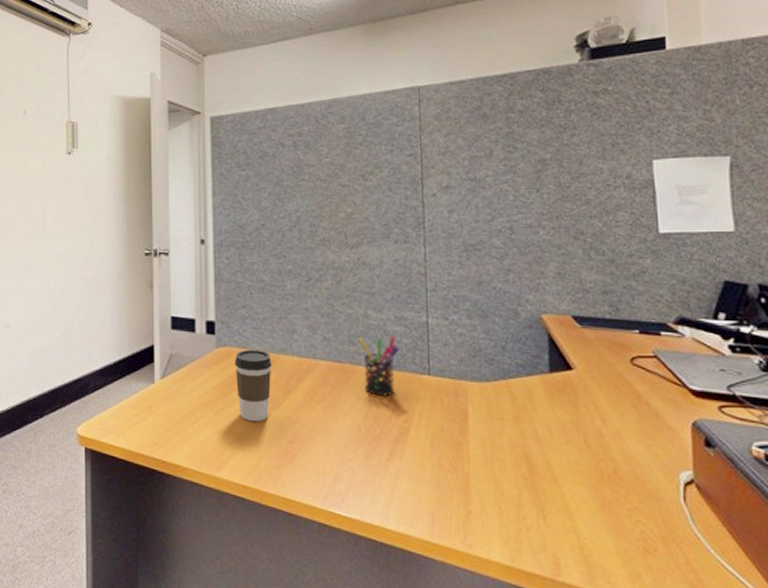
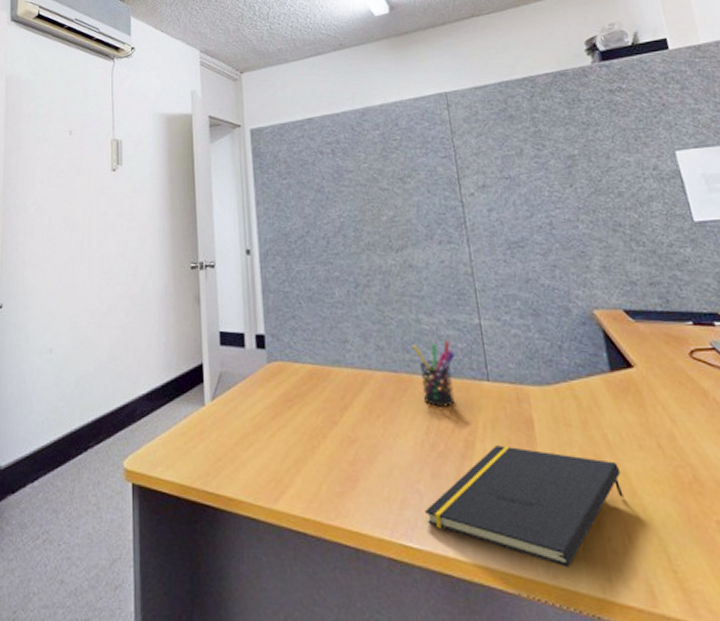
coffee cup: present [234,349,272,422] -> none [287,362,327,444]
notepad: none [356,433,545,540] -> present [425,445,624,568]

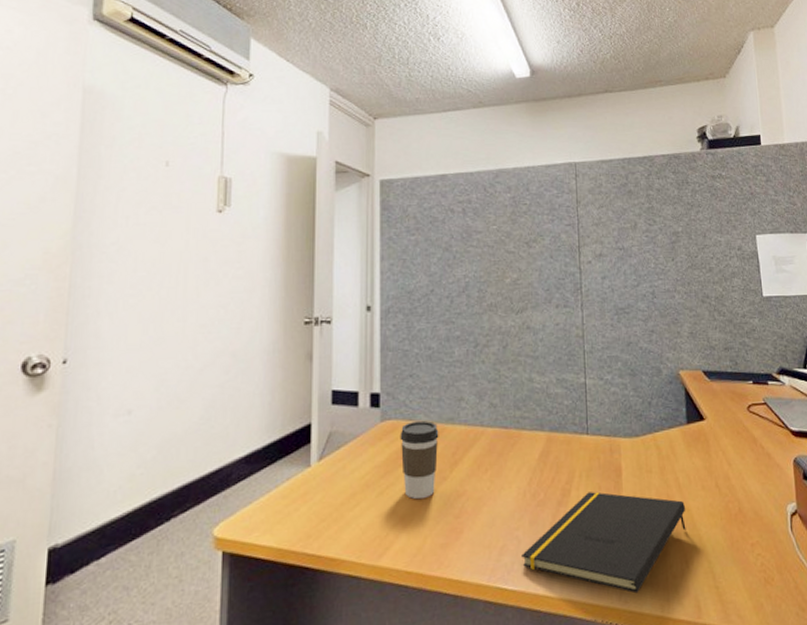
coffee cup: none [287,362,327,444] -> present [400,420,439,500]
pen holder: present [412,340,456,407] -> none [523,398,562,460]

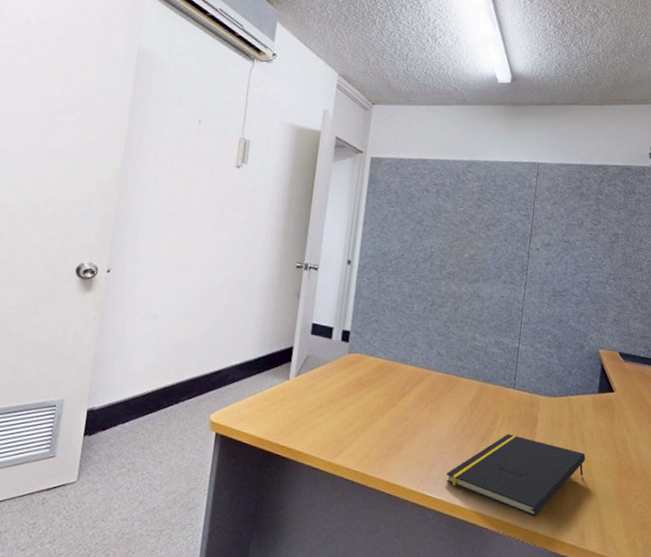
coffee cup: present [400,420,439,500] -> none [360,357,394,418]

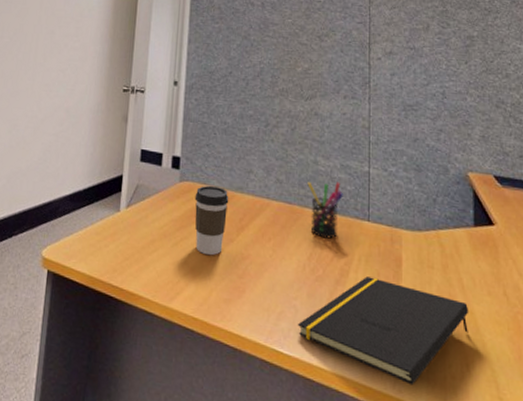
coffee cup: none [360,357,394,418] -> present [195,185,229,256]
pen holder: none [464,355,496,404] -> present [307,182,344,239]

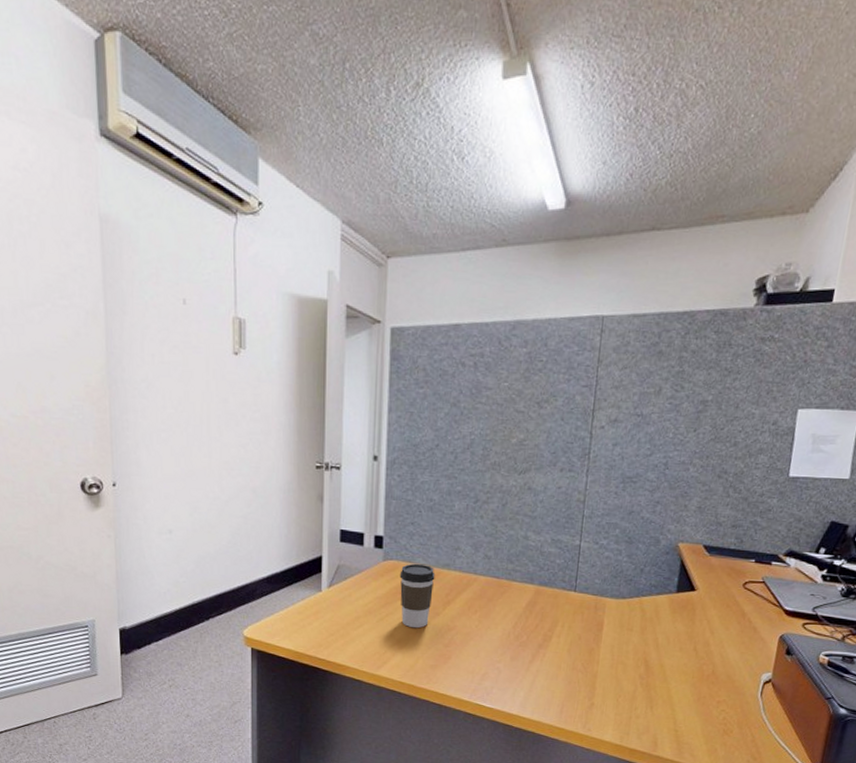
notepad: present [298,276,469,386] -> none [501,640,660,725]
pen holder: present [307,182,344,239] -> none [516,556,553,609]

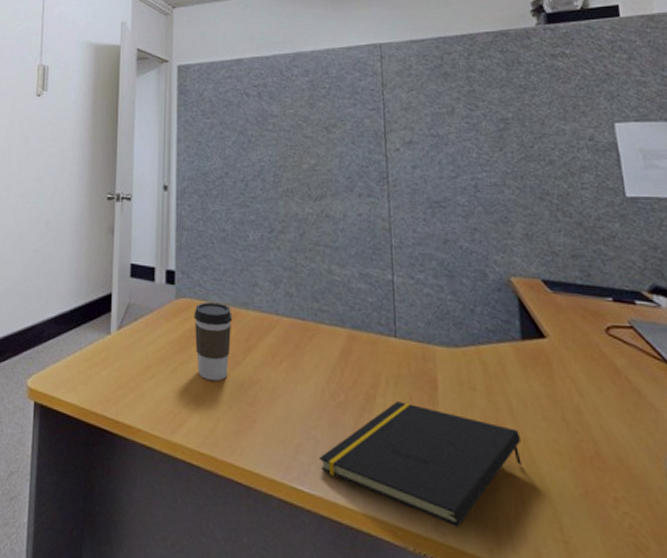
notepad: none [501,640,660,725] -> present [320,401,522,528]

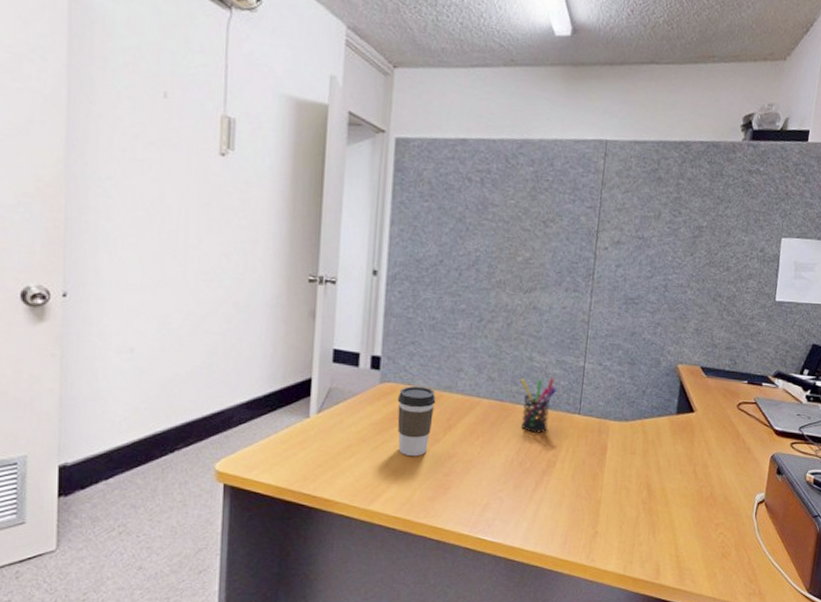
notepad: present [320,401,522,528] -> none [503,465,662,555]
pen holder: none [322,293,365,359] -> present [521,377,558,433]

